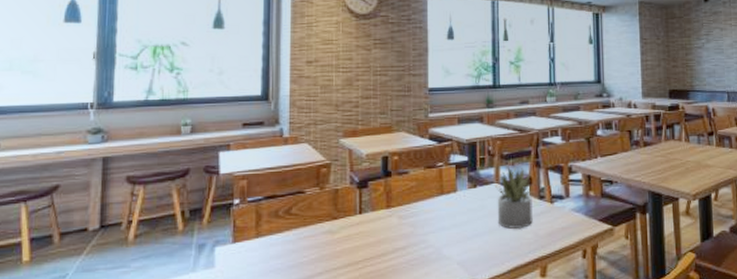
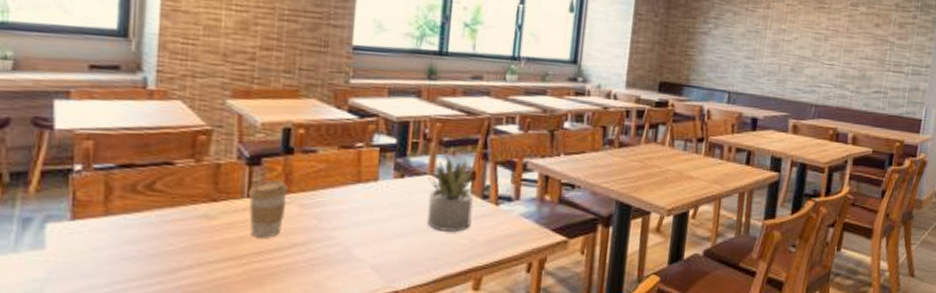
coffee cup: none [360,197,389,246] -> present [249,179,288,238]

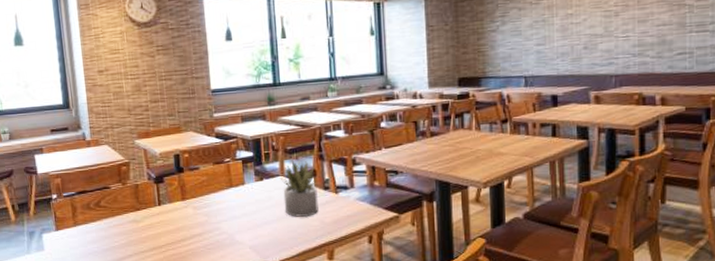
coffee cup: present [249,179,288,238] -> none [159,191,185,233]

